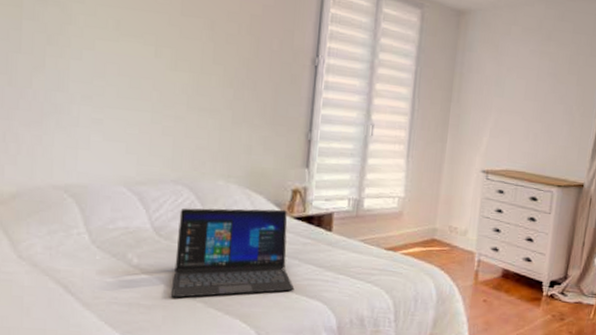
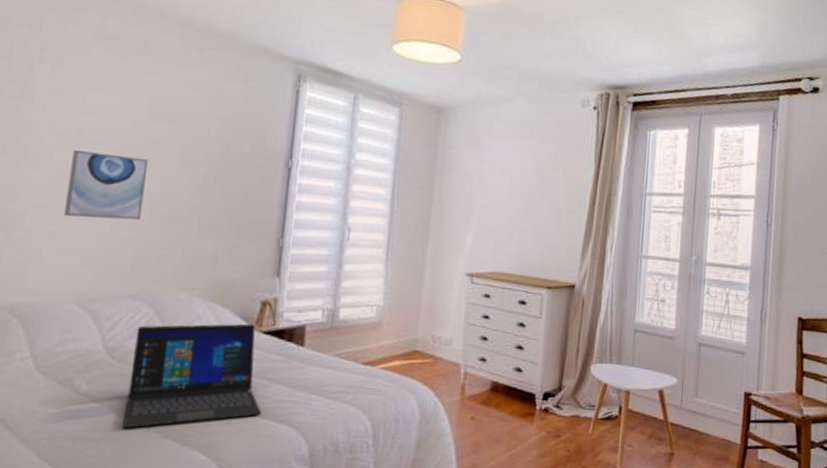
wall art: none [109,42,184,111] -> present [64,149,149,221]

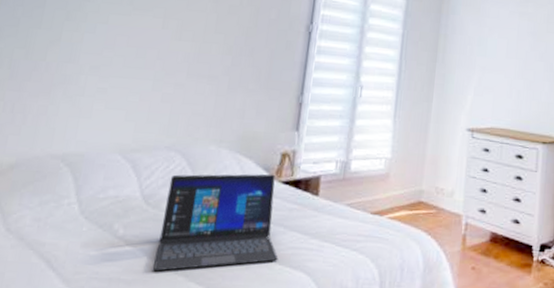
wall art: present [64,149,149,221] -> none [114,16,189,79]

